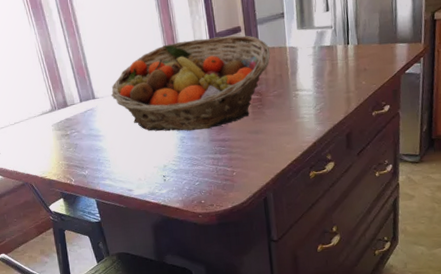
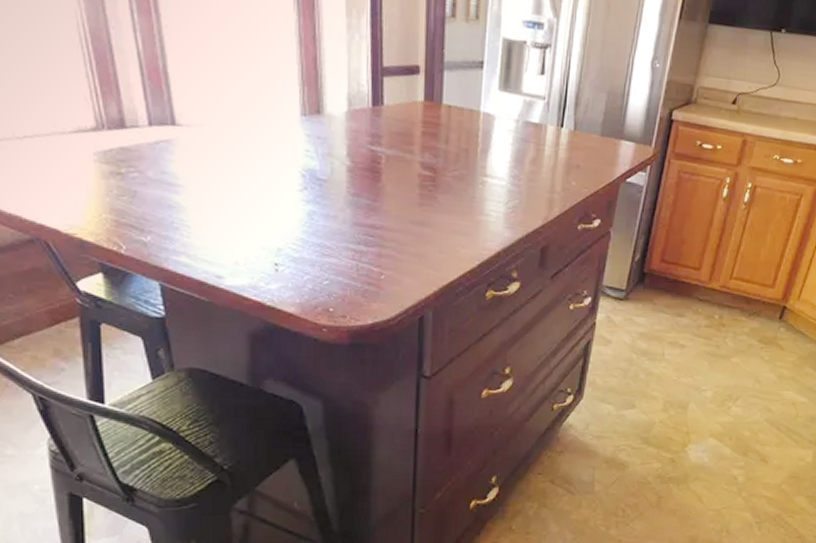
fruit basket: present [111,35,271,132] -> none [203,65,457,207]

